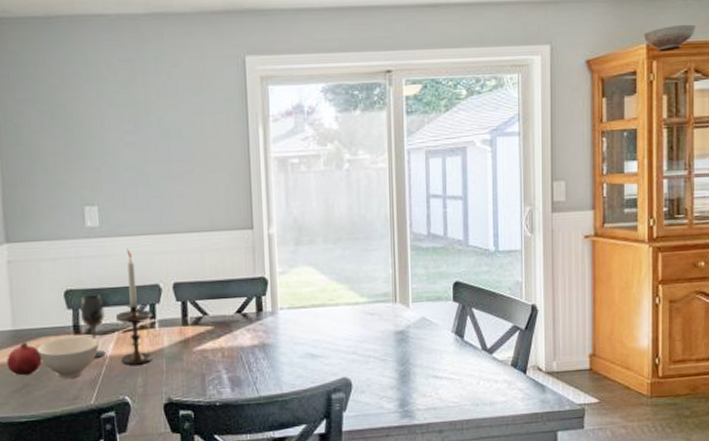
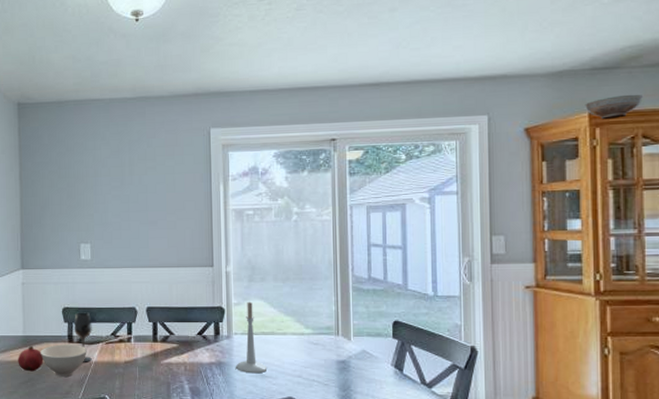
candlestick: present [115,248,153,366] -> none [100,277,129,371]
candlestick: none [283,269,319,355] -> present [236,301,268,374]

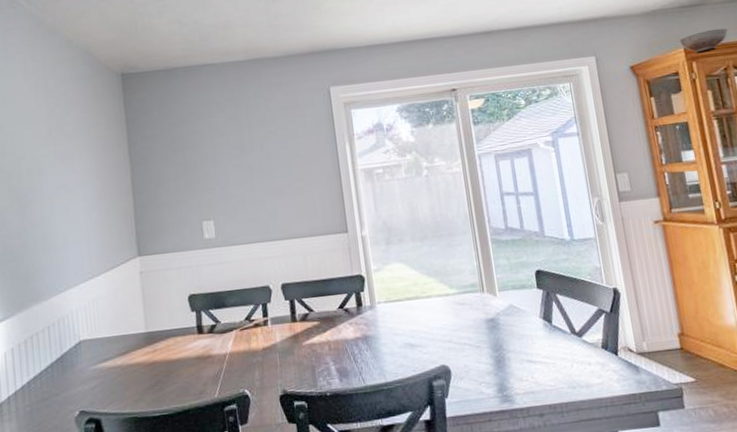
fruit: present [18,345,44,372] -> none [141,342,172,374]
bowl: present [40,344,87,377] -> none [166,335,220,375]
wine glass: present [73,312,92,362] -> none [202,297,226,355]
candlestick: present [236,301,268,374] -> none [383,266,416,345]

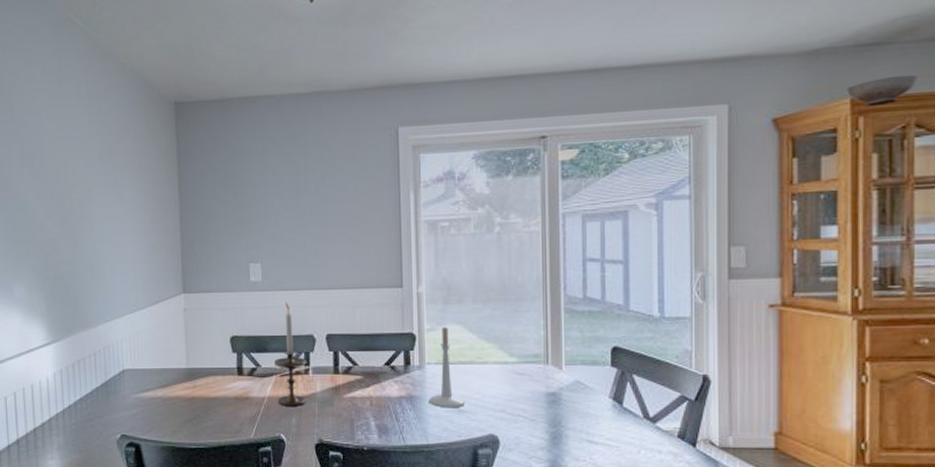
candlestick: none [232,255,267,361] -> present [273,301,307,406]
candlestick: none [383,266,416,345] -> present [429,326,466,408]

